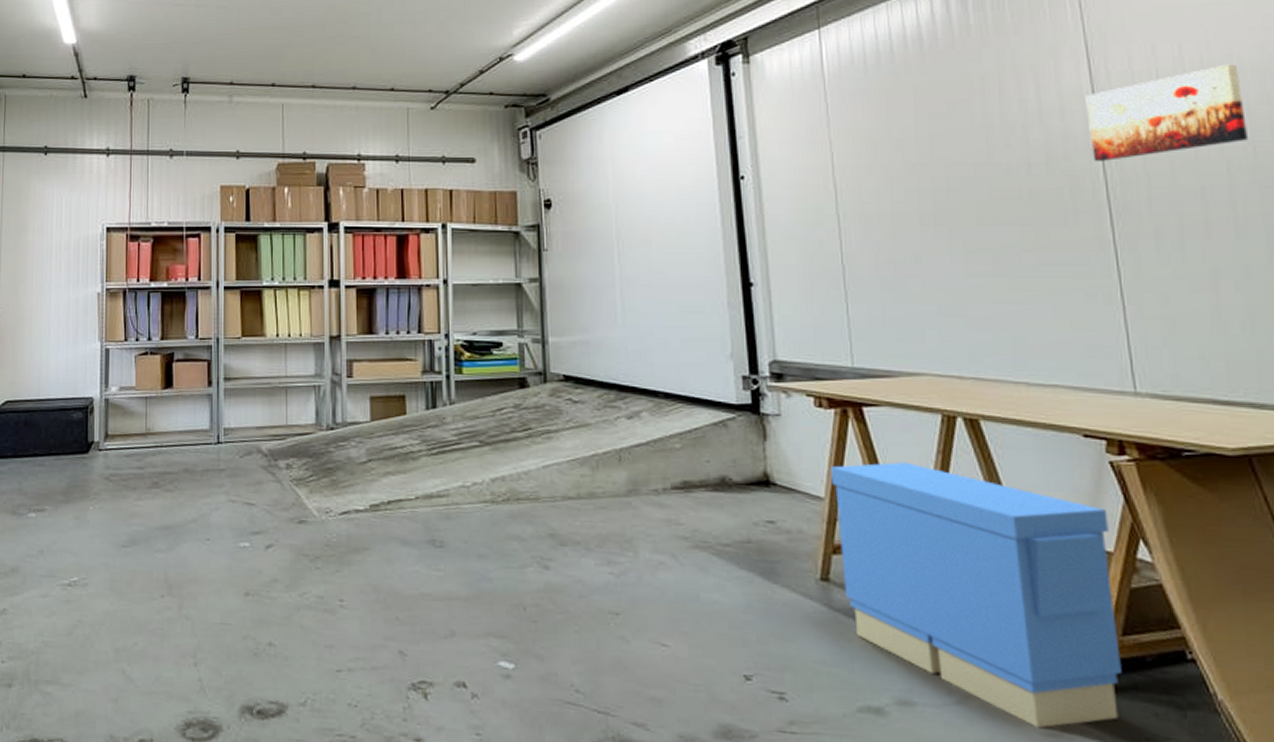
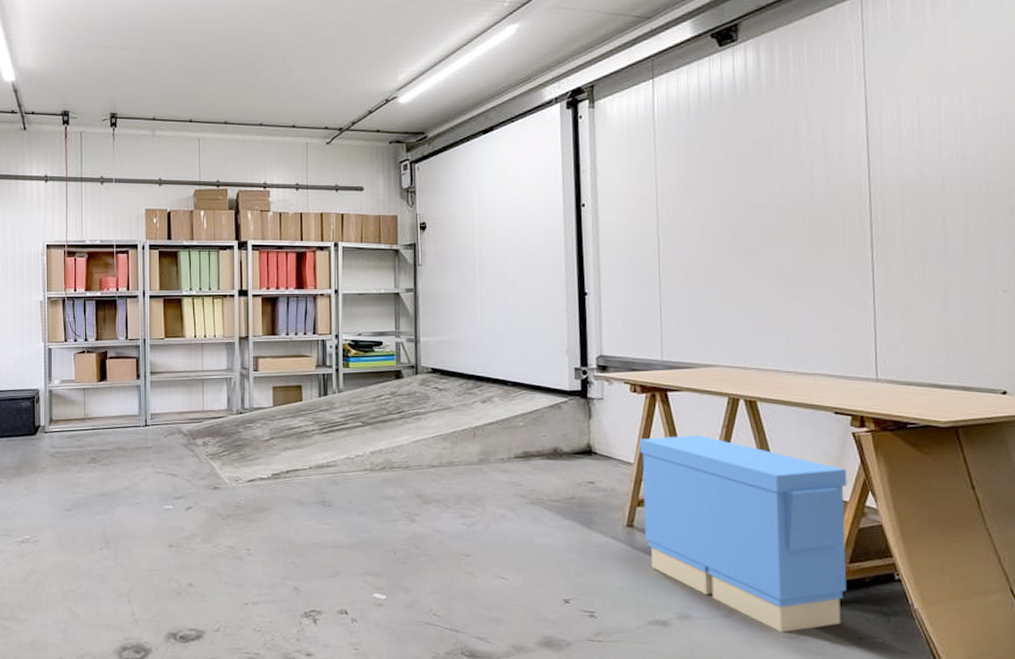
wall art: present [1085,64,1248,161] -> none [861,114,983,194]

